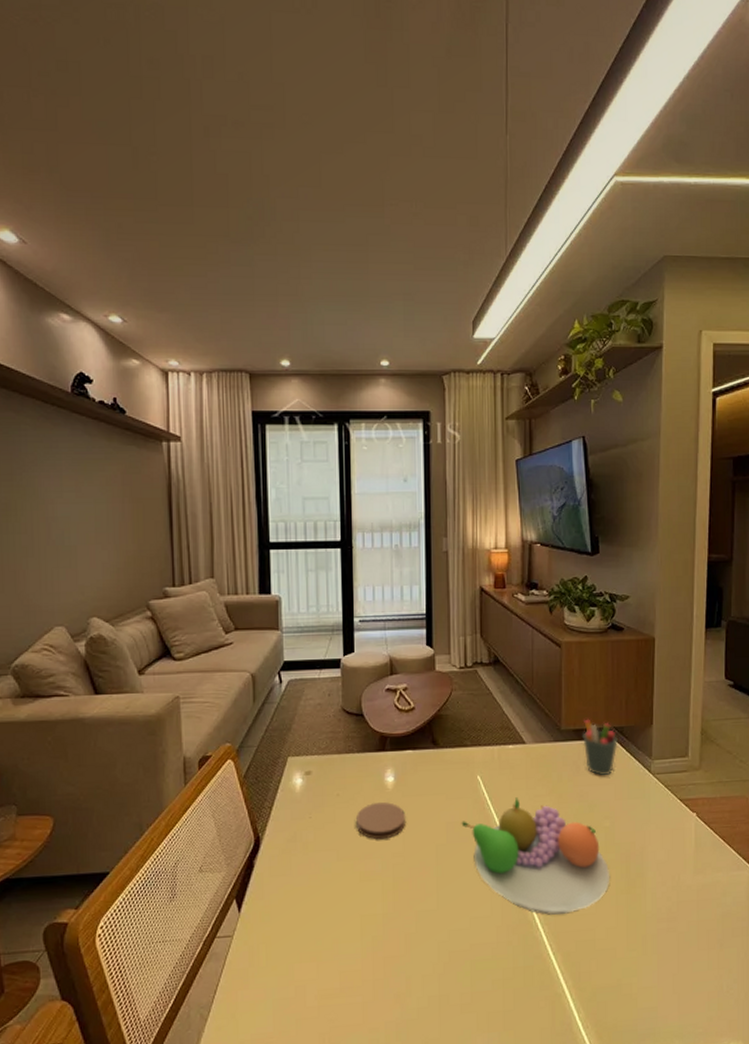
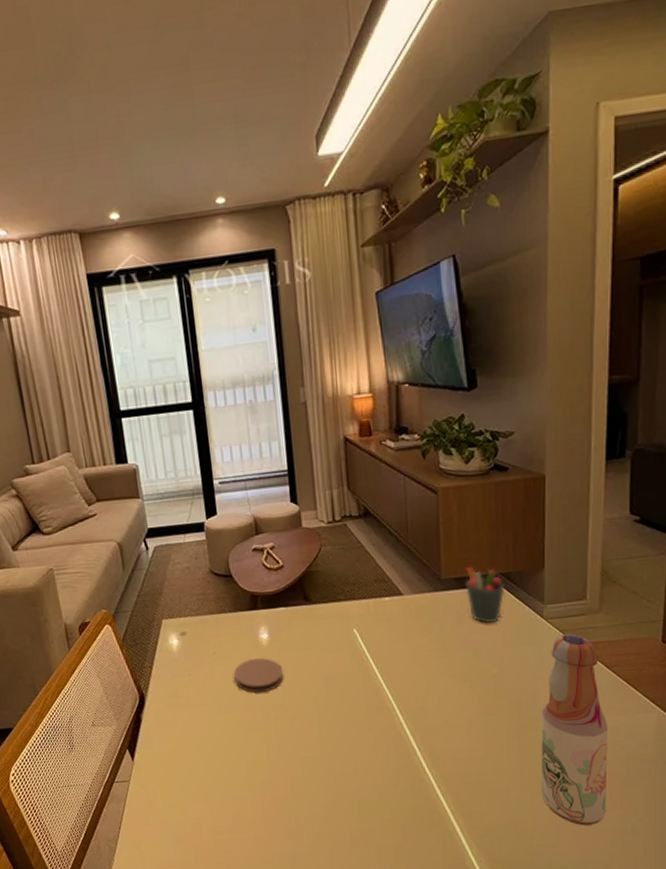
fruit bowl: present [461,797,610,915] -> none [339,648,501,760]
bottle: none [646,789,707,987] -> present [541,633,609,826]

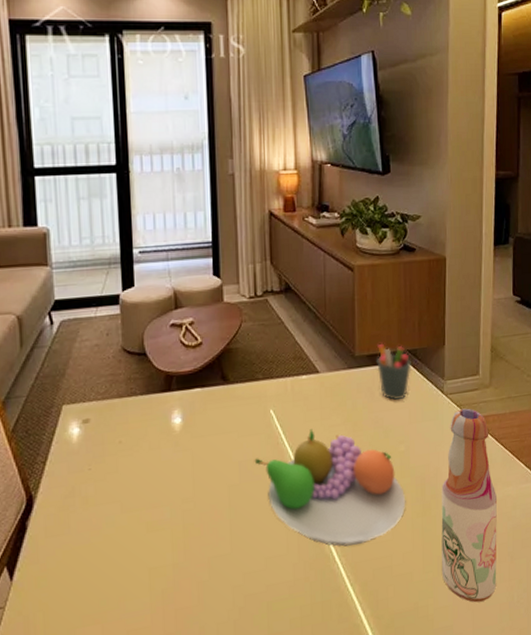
coaster: present [234,658,284,693] -> none [141,445,196,486]
fruit bowl: none [339,648,501,760] -> present [254,429,406,547]

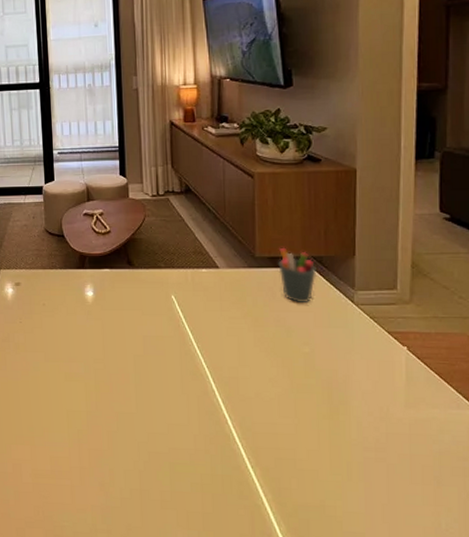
fruit bowl: present [254,429,406,547] -> none [157,318,311,431]
bottle: present [441,408,498,603] -> none [351,321,420,519]

